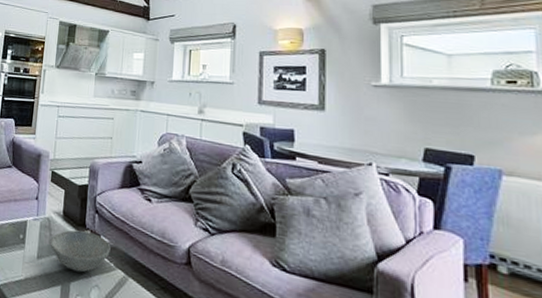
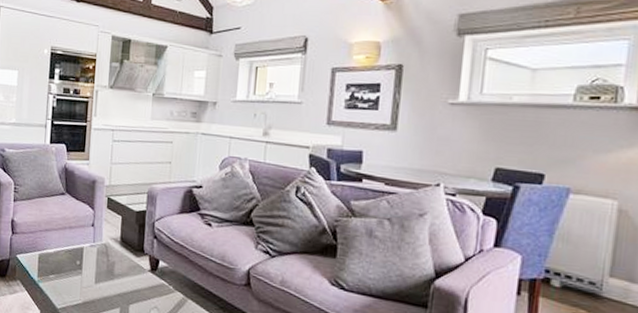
bowl: present [50,230,111,273] -> none [108,255,170,296]

